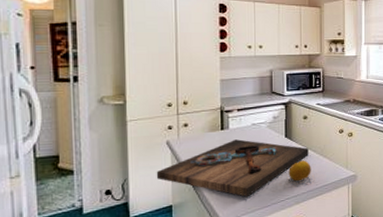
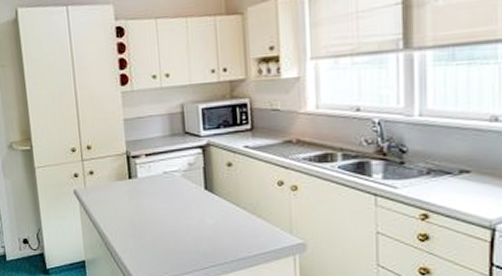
cutting board: present [156,139,309,197] -> none [66,190,237,259]
fruit: present [288,160,311,182] -> none [211,219,241,246]

